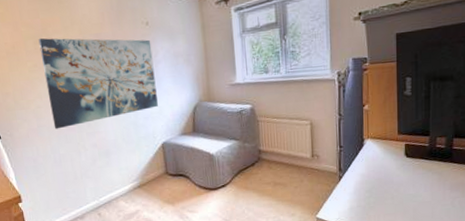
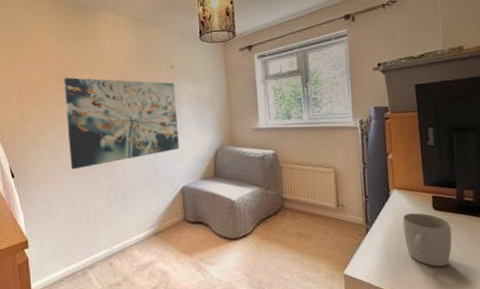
mug: none [374,160,421,209] -> present [402,213,452,267]

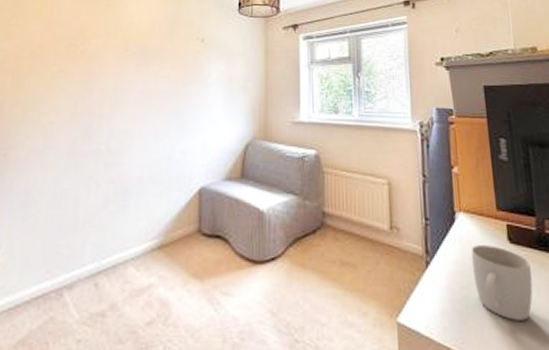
wall art: present [63,77,179,170] -> none [64,41,204,154]

